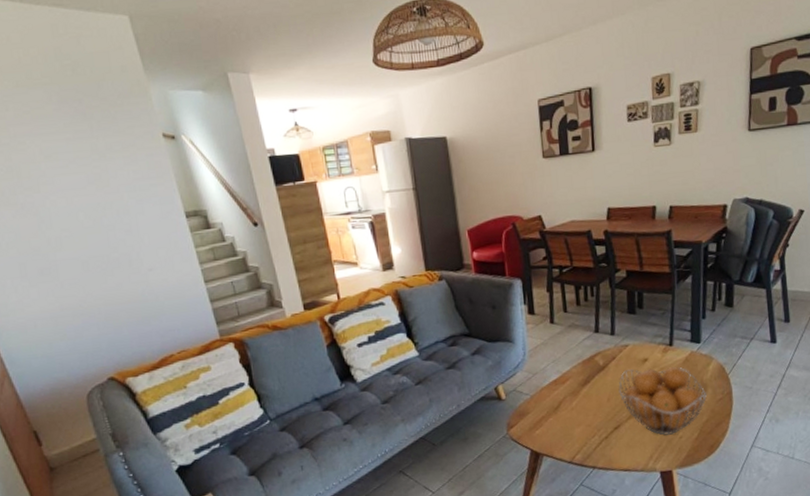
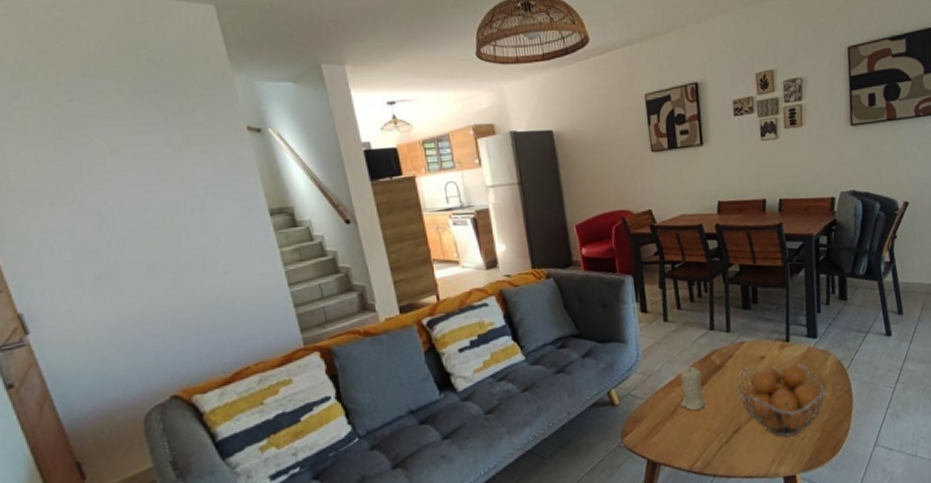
candle: none [564,366,589,408] -> present [680,366,706,411]

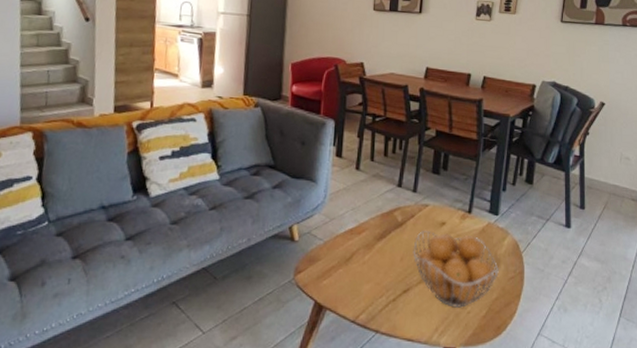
candle: present [680,366,706,411] -> none [357,217,382,262]

